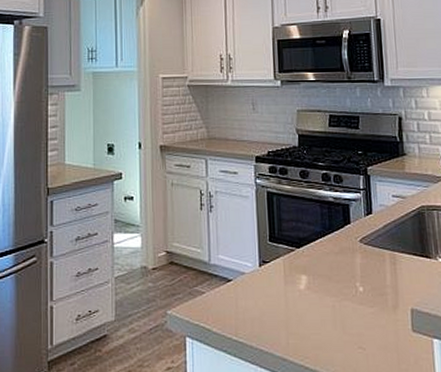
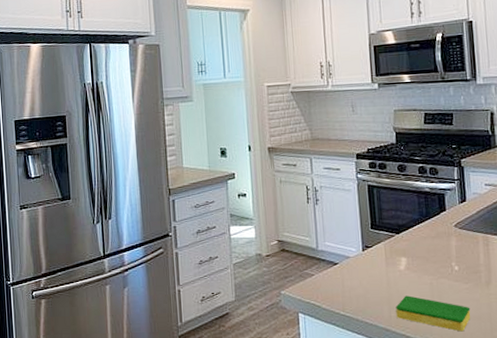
dish sponge: none [294,319,377,363] -> present [395,295,471,332]

